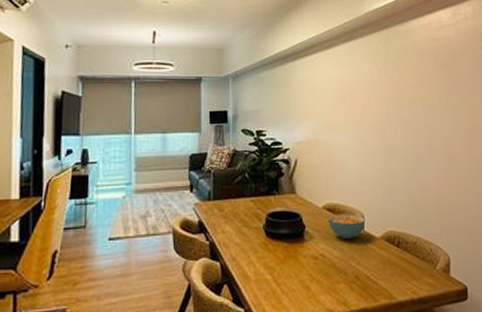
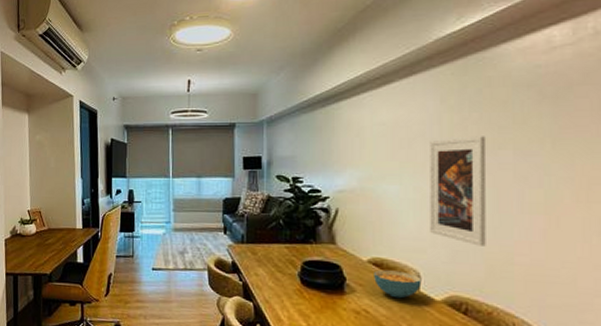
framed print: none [366,93,409,186] -> present [430,136,487,246]

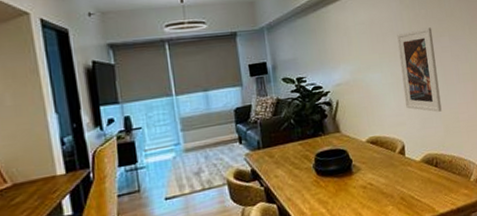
cereal bowl: present [374,270,422,299] -> none [372,143,406,167]

